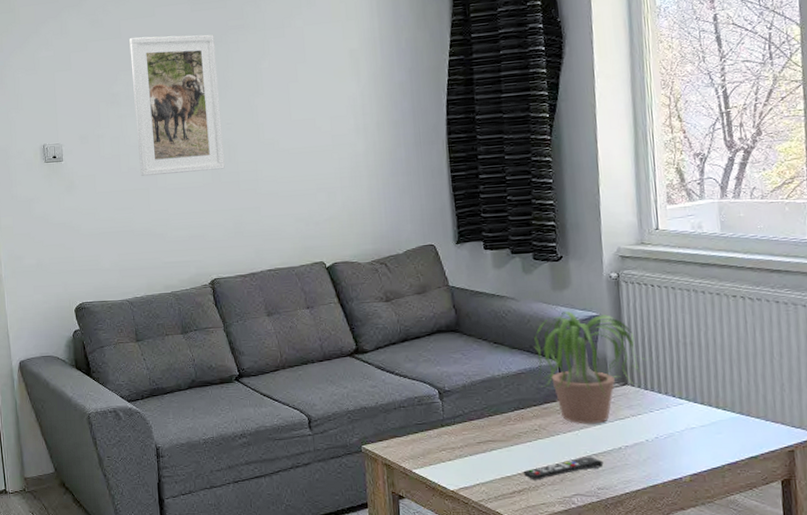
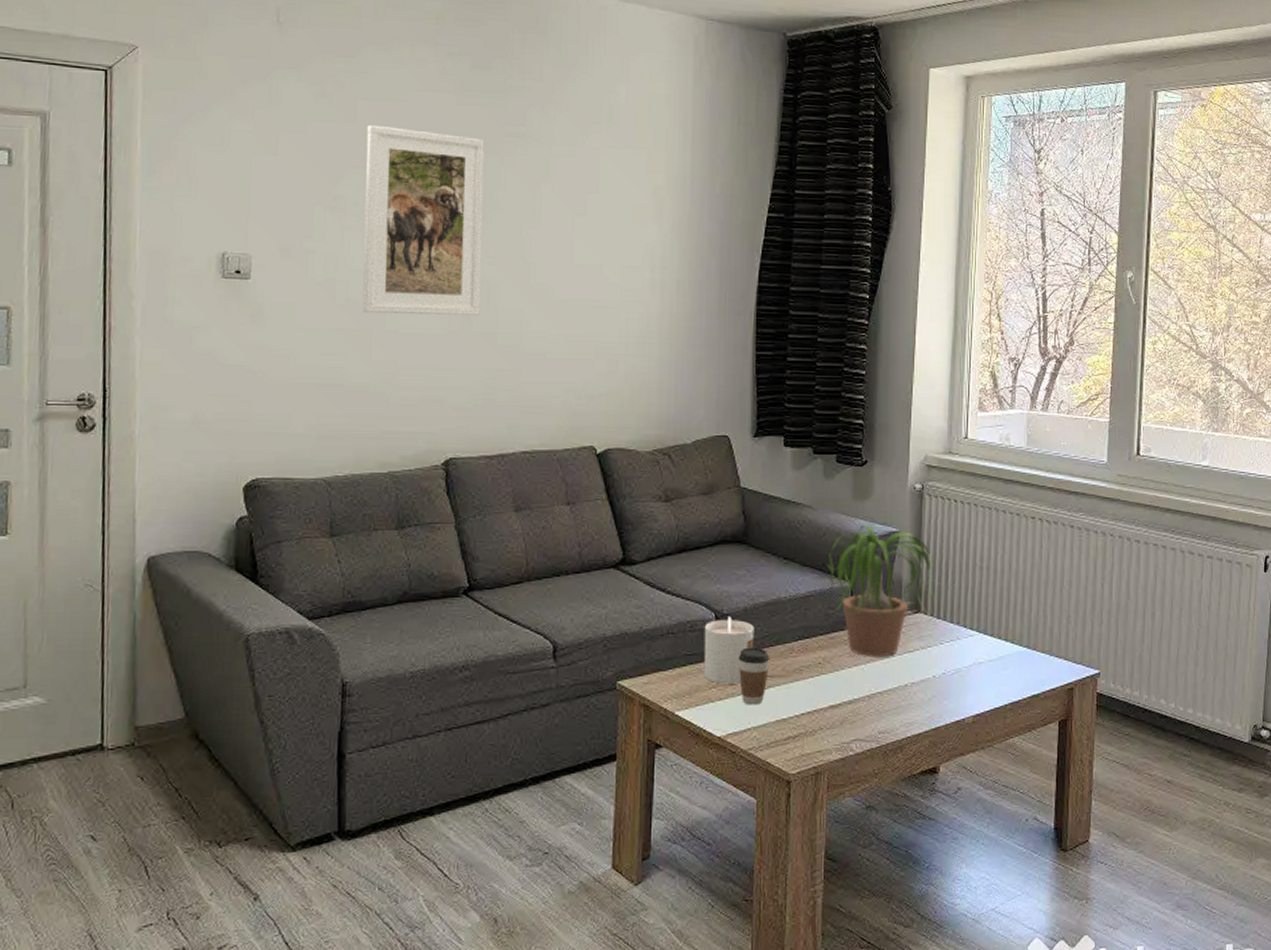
candle: none [430,391,475,448] -> present [703,615,755,684]
coffee cup: none [462,417,491,465] -> present [738,647,770,705]
remote control: present [523,456,604,480] -> none [800,695,887,724]

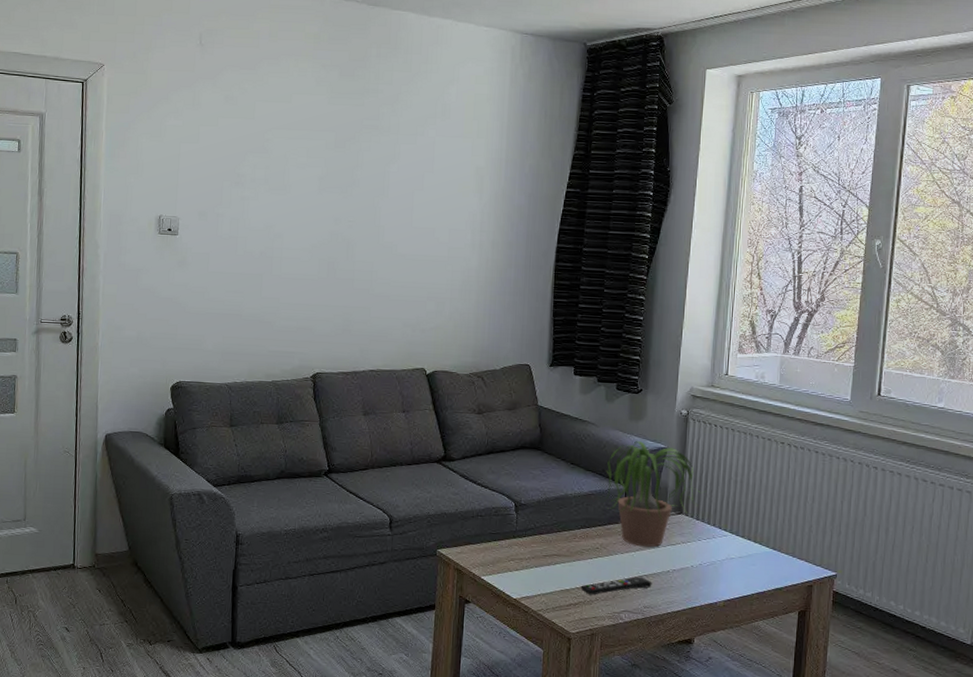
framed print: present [362,124,485,315] -> none [256,120,348,265]
candle: present [703,615,755,684] -> none [505,505,546,559]
coffee cup: present [738,647,770,705] -> none [532,531,558,577]
remote control: none [800,695,887,724] -> present [580,576,652,595]

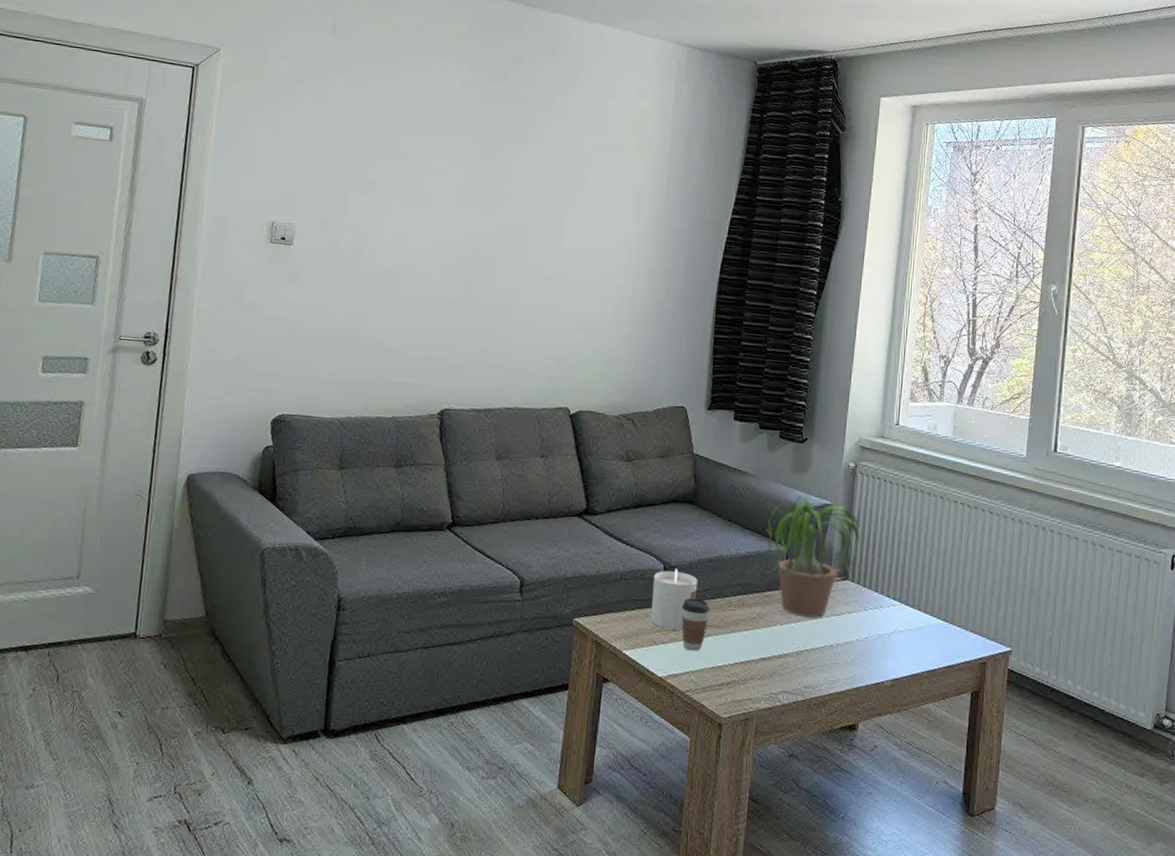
candle: none [505,505,546,559] -> present [651,567,698,630]
coffee cup: none [532,531,558,577] -> present [681,598,710,651]
remote control: present [580,576,652,595] -> none [734,651,814,673]

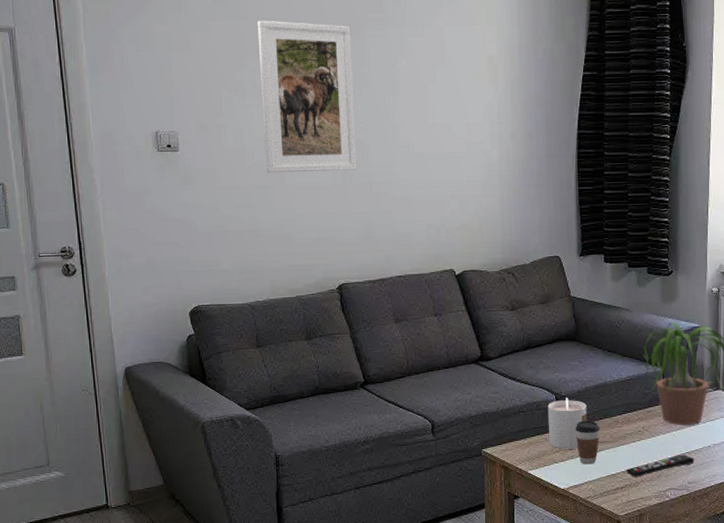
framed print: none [382,122,495,288] -> present [257,20,357,174]
remote control: none [734,651,814,673] -> present [626,454,695,477]

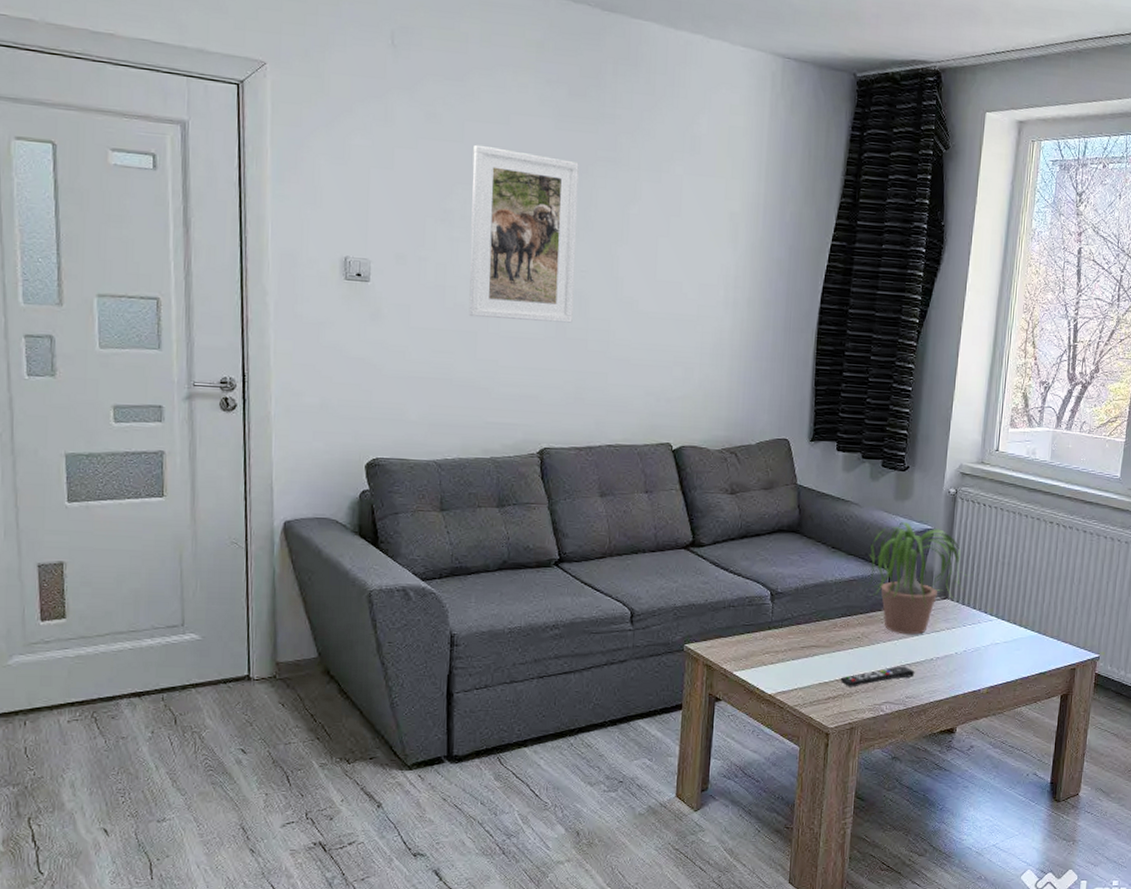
candle: present [547,397,587,449] -> none [759,594,804,651]
coffee cup: present [575,420,600,465] -> none [788,621,816,670]

